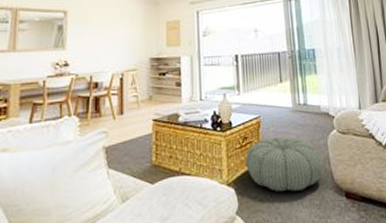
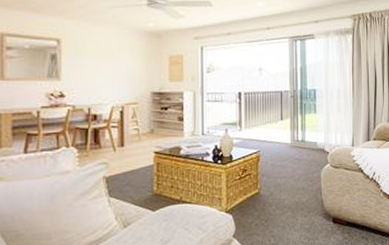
pouf: present [245,137,322,192] -> none [244,170,314,218]

